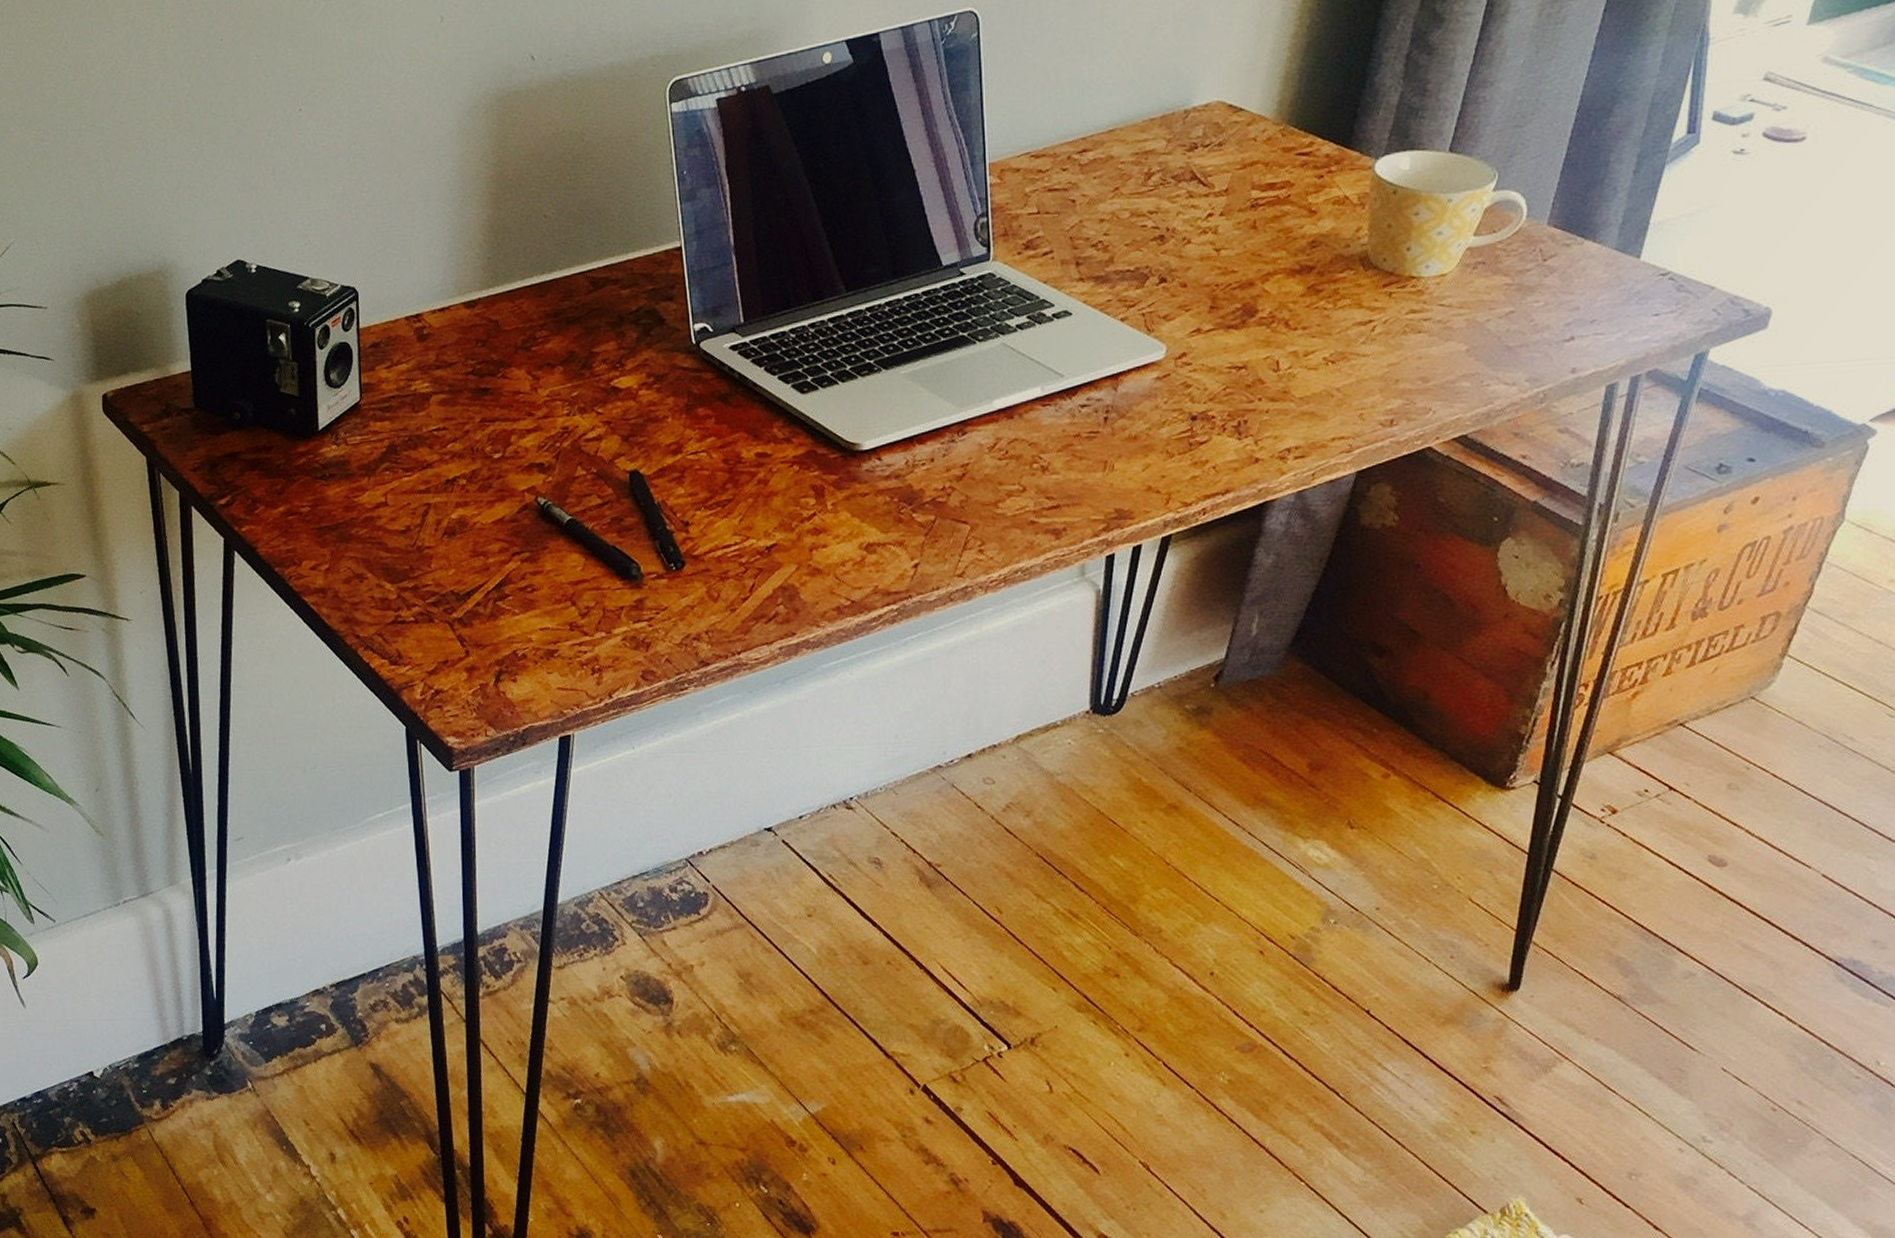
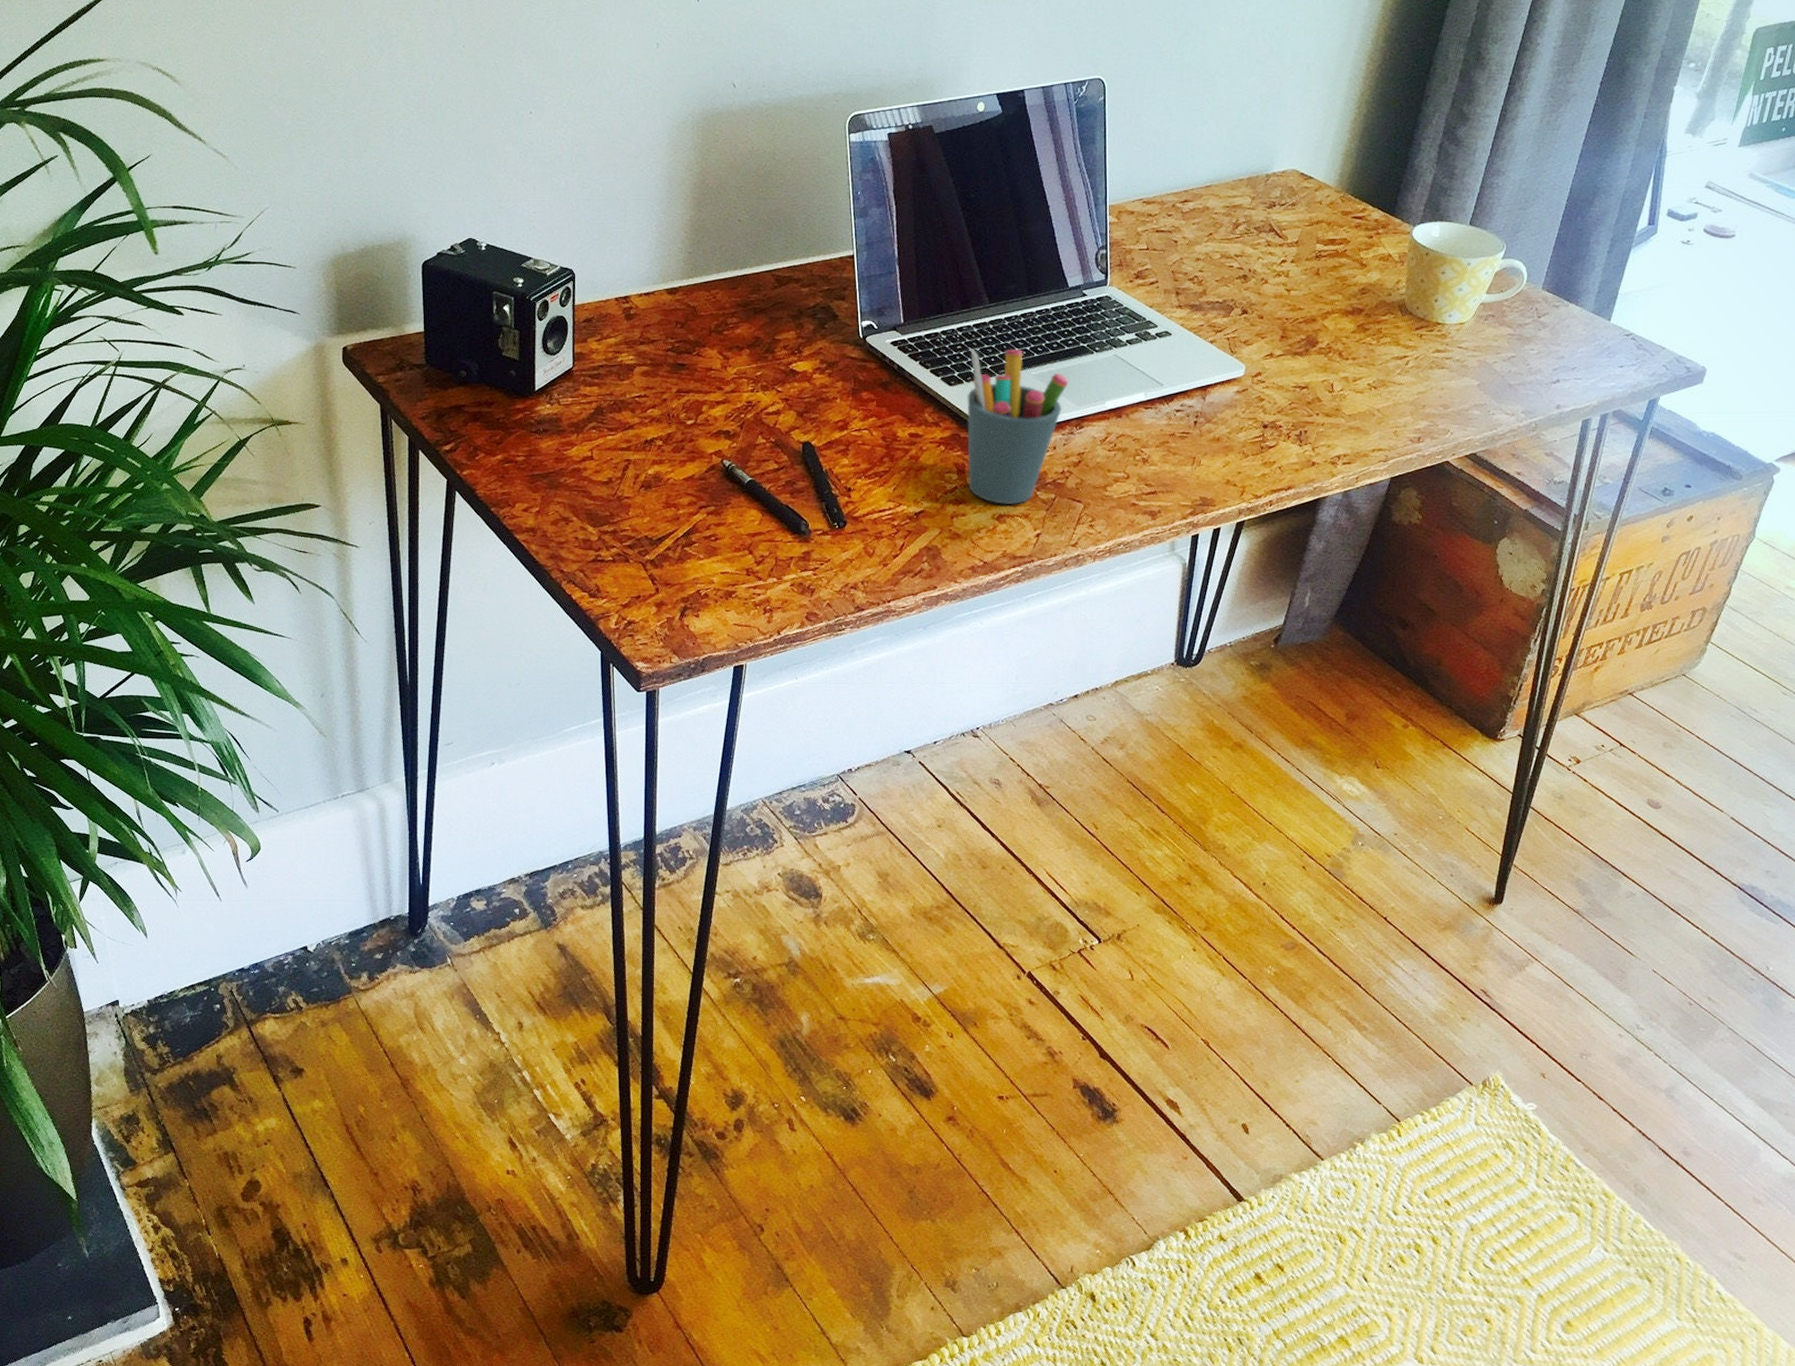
pen holder: none [824,345,947,532] -> present [967,349,1069,505]

